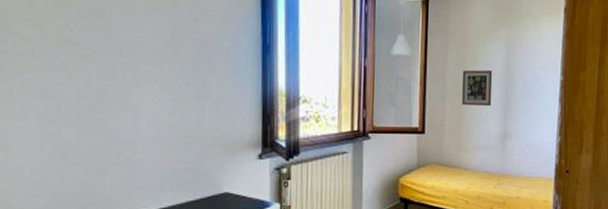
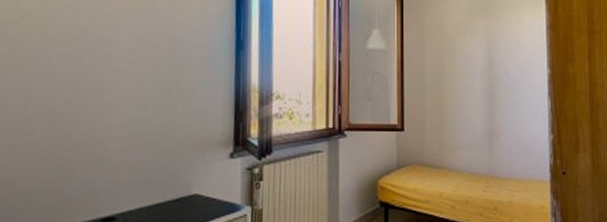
picture frame: present [461,69,493,107] -> none [441,63,475,102]

